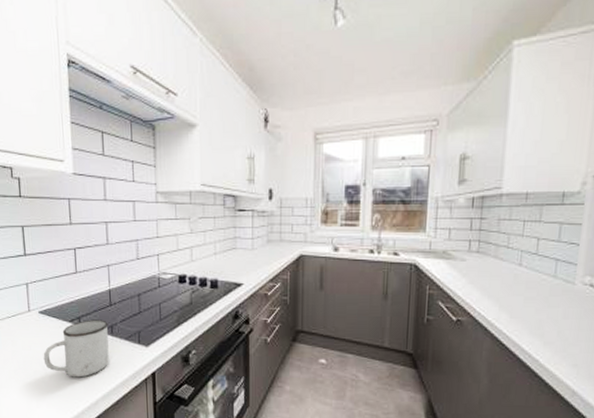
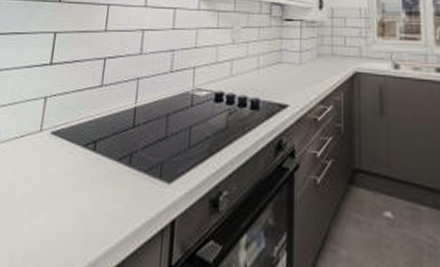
mug: present [43,319,109,378] -> none [43,144,128,224]

